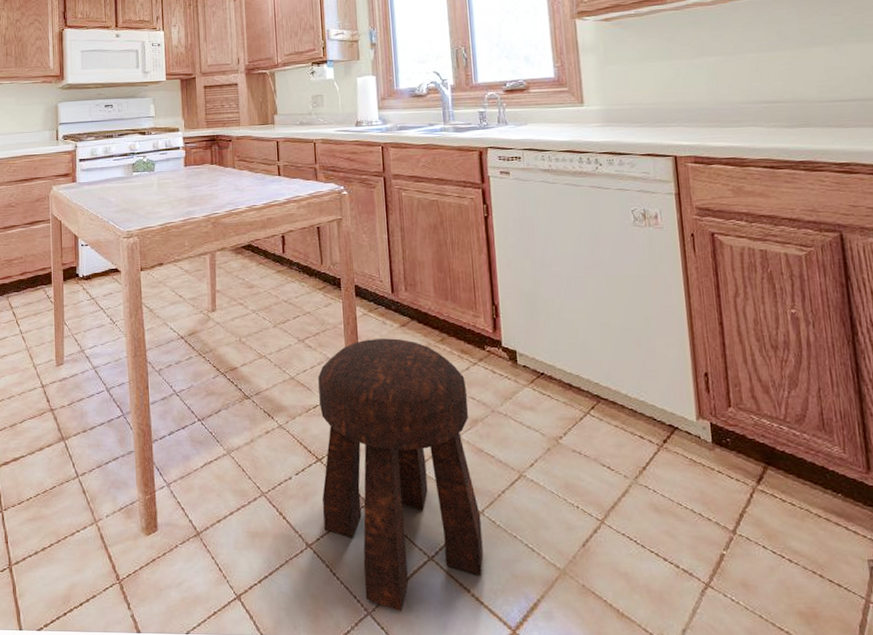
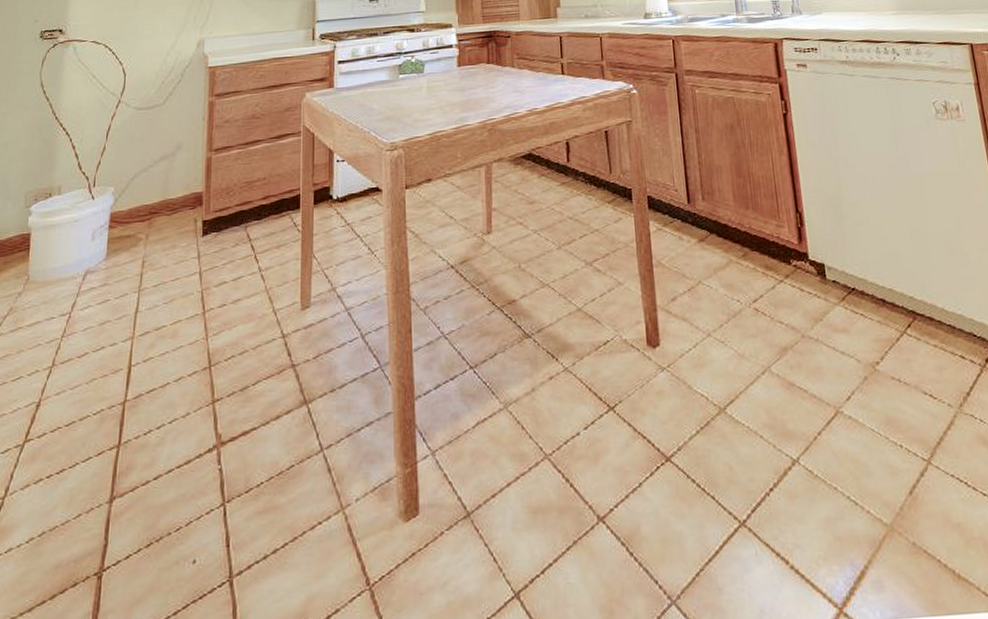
stool: present [318,338,484,612] -> none [608,256,802,597]

